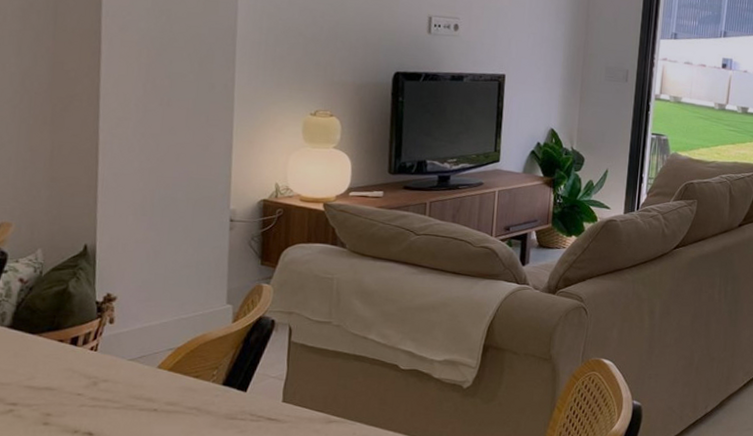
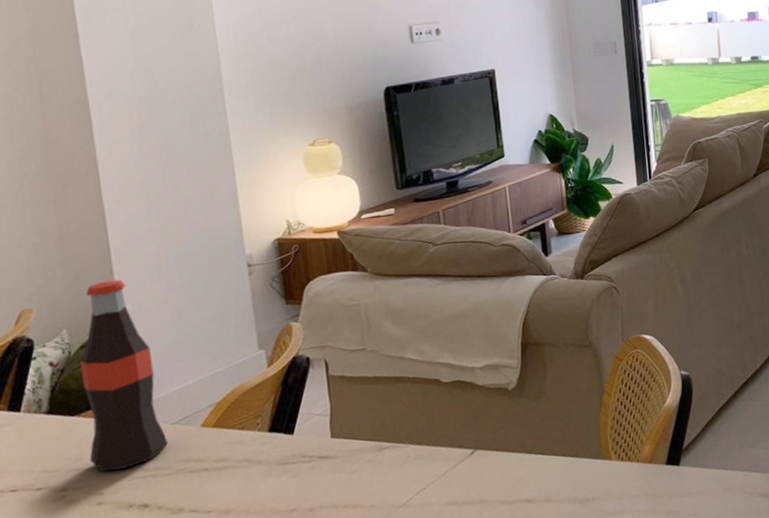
bottle: none [43,209,123,395] -> present [80,279,168,472]

